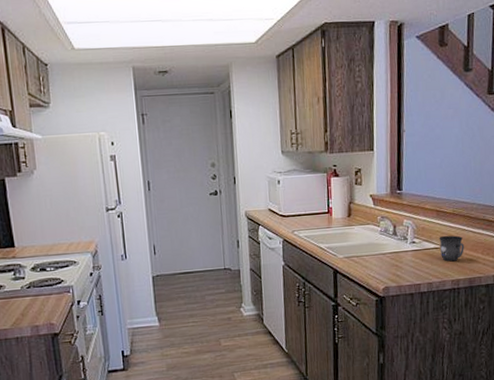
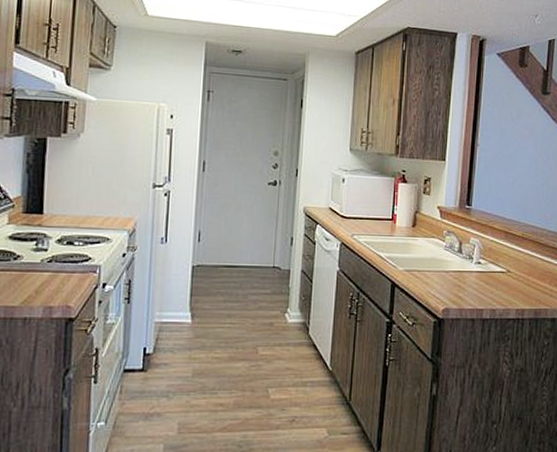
mug: present [439,235,464,262] -> none [506,259,531,289]

